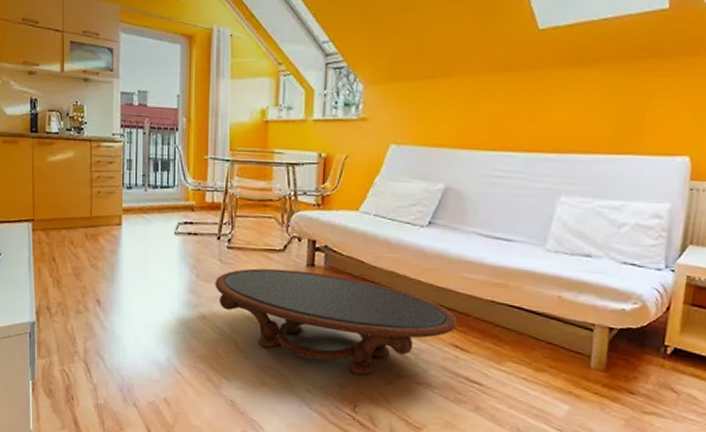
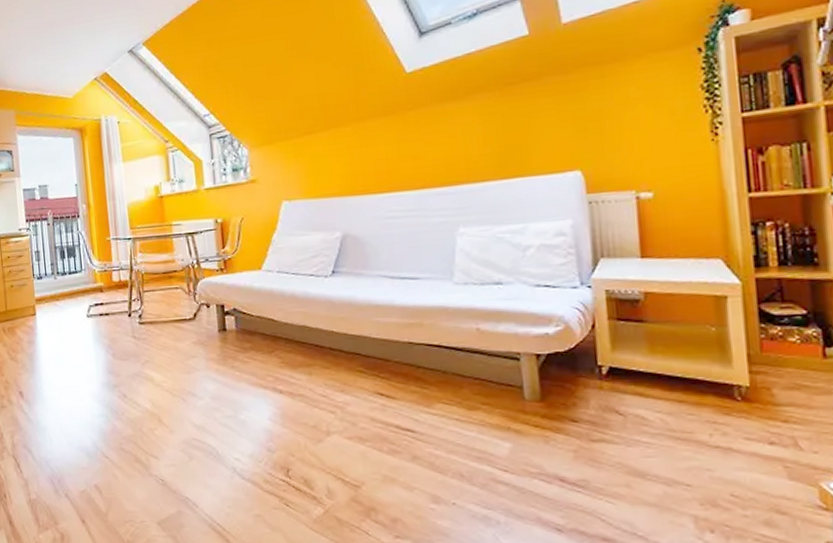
coffee table: present [215,268,457,375] -> none [131,336,378,436]

